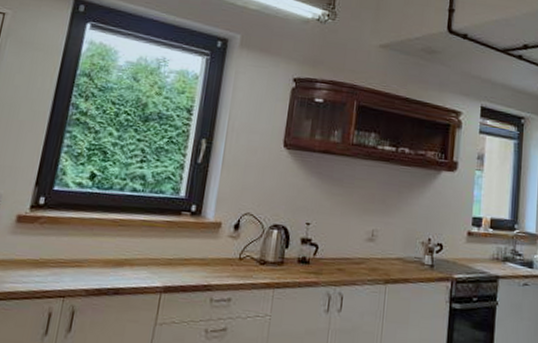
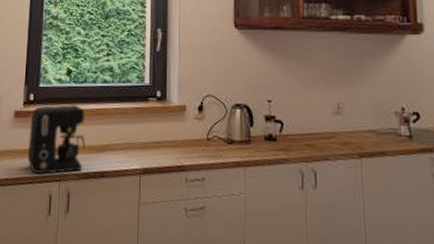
coffee maker: none [26,212,106,289] -> present [27,104,86,174]

